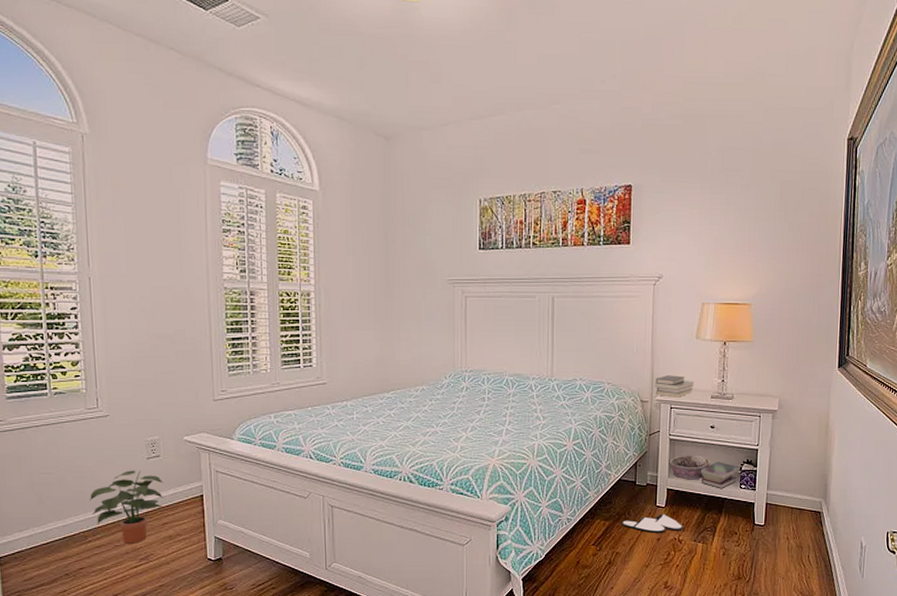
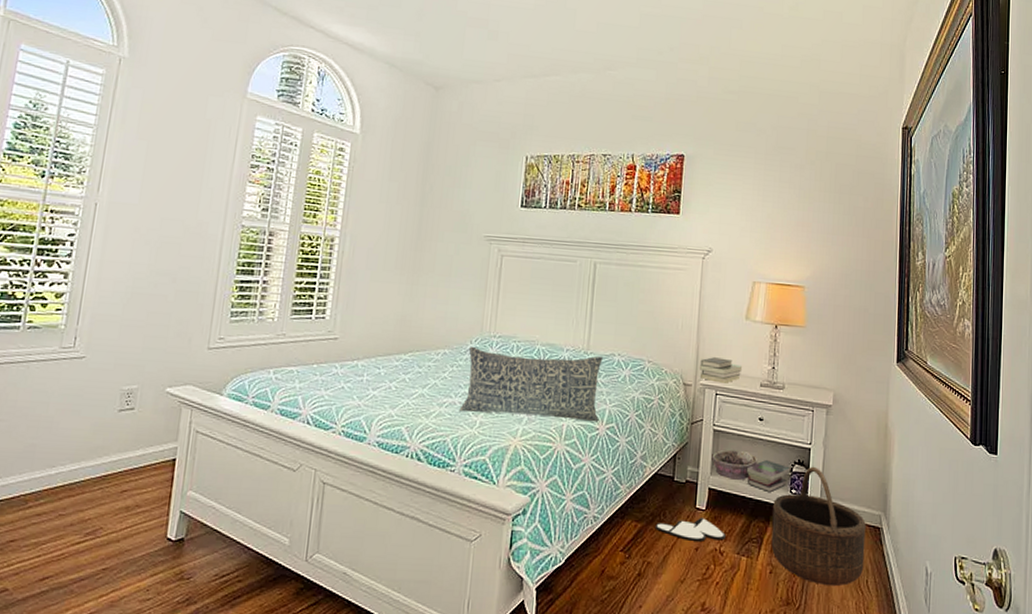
potted plant: present [90,470,164,544] -> none [40,423,133,514]
pillow: none [441,381,566,440] -> present [459,346,603,422]
basket: none [724,464,808,562] -> present [771,466,866,587]

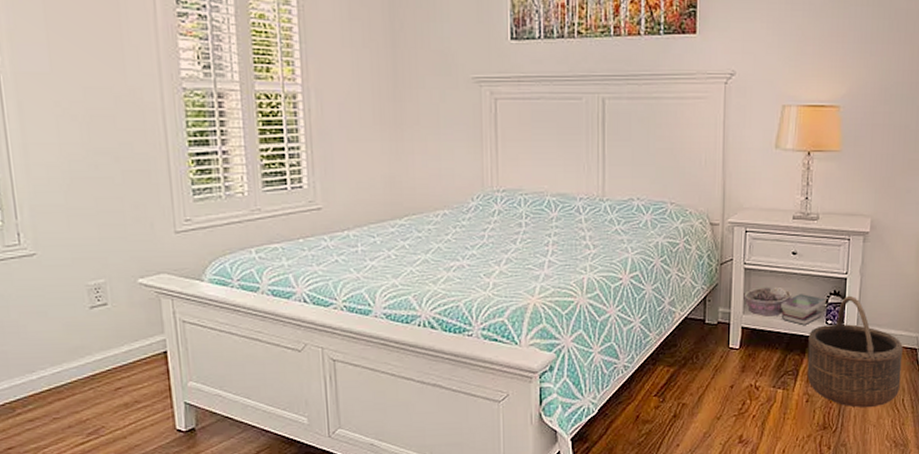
pillow: present [459,346,603,422] -> none [469,202,622,275]
slippers: present [655,518,726,541] -> none [688,357,761,380]
books: present [700,357,743,383] -> none [727,192,774,219]

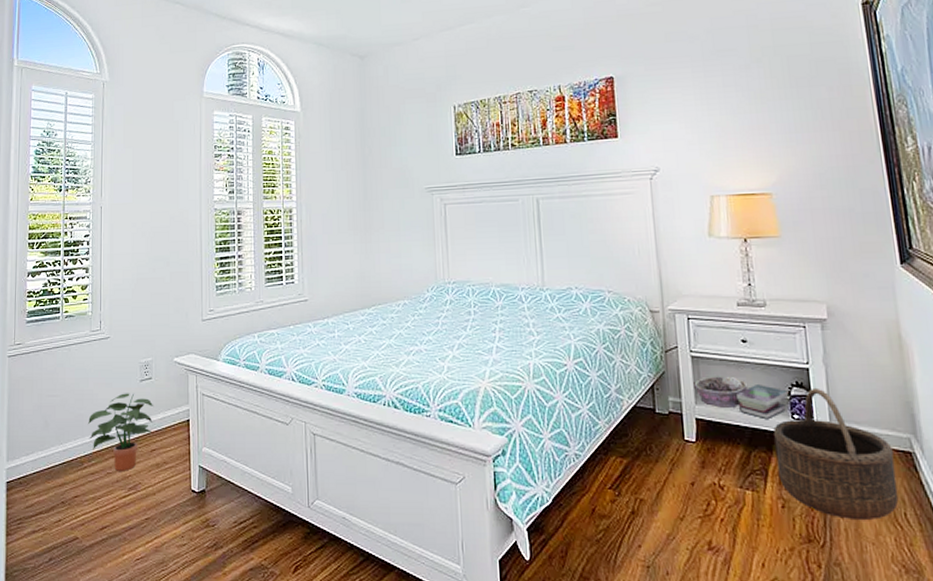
potted plant: none [16,323,115,415] -> present [88,393,154,471]

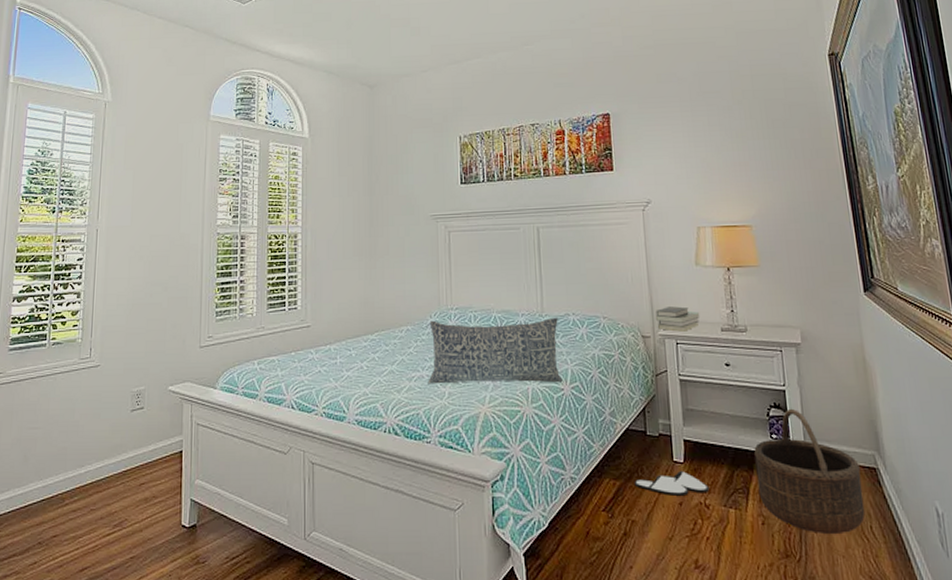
potted plant: present [88,393,154,471] -> none [72,424,145,507]
pillow: none [426,291,566,359] -> present [428,317,563,384]
slippers: none [642,451,724,475] -> present [634,471,709,496]
books: none [665,280,714,306] -> present [656,306,700,332]
decorative basket: present [694,376,749,408] -> none [682,398,732,429]
books: present [735,385,789,420] -> none [719,406,768,440]

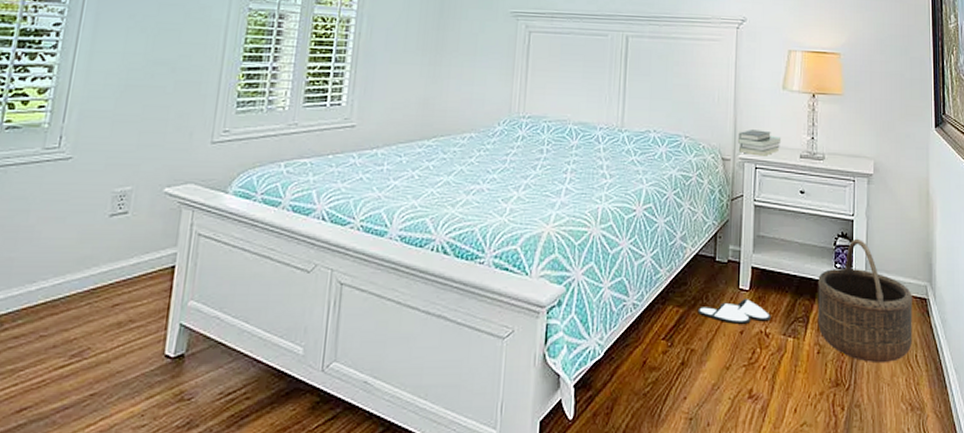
pillow: present [428,317,563,384] -> none [488,128,638,203]

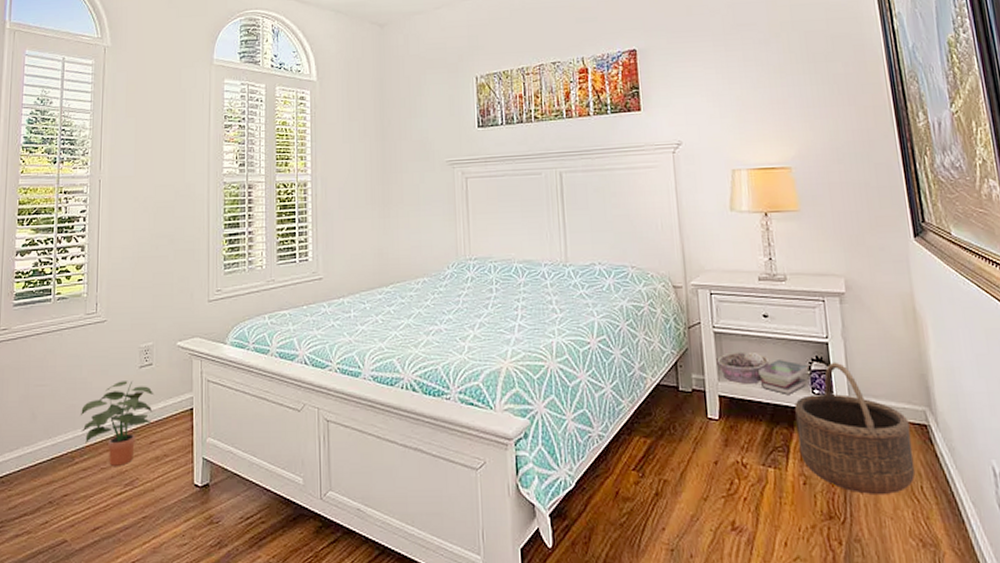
potted plant: none [18,231,126,333] -> present [81,381,155,466]
slippers: present [697,299,771,324] -> none [666,428,746,454]
books: present [738,130,782,156] -> none [688,254,736,281]
decorative basket: none [753,225,801,257] -> present [716,351,770,384]
books: none [789,234,835,269] -> present [757,360,810,396]

